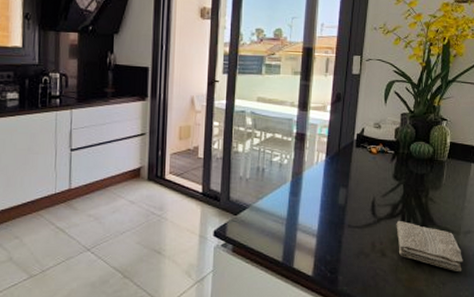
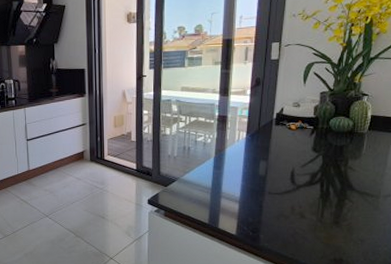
washcloth: present [396,221,463,271] -> none [315,188,382,230]

